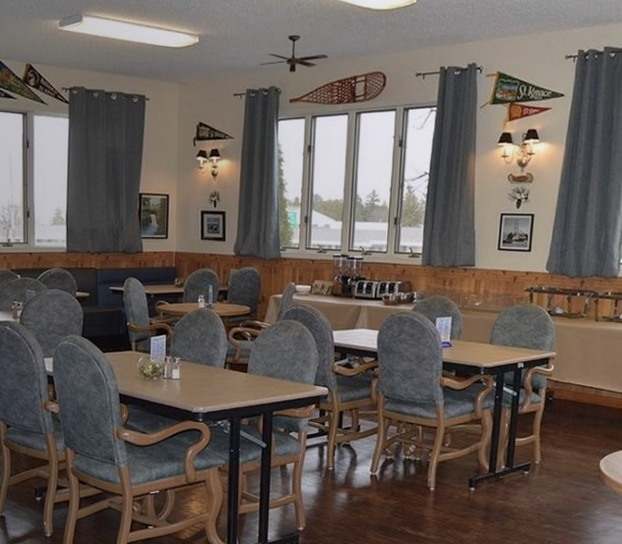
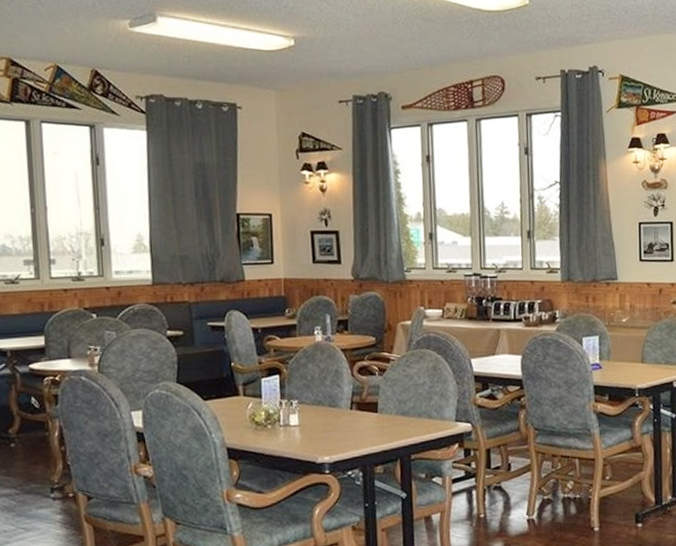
ceiling fan: present [260,34,328,73] -> none [365,36,441,78]

